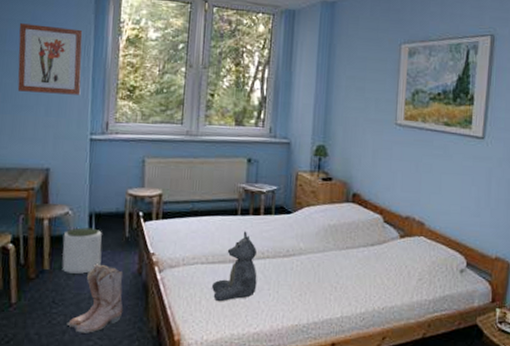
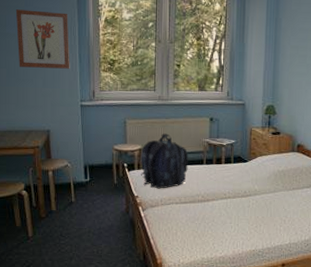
plant pot: present [61,227,102,275] -> none [65,177,96,214]
boots: present [67,263,124,333] -> none [73,205,116,259]
backpack: none [159,176,220,245] -> present [140,133,188,189]
teddy bear: present [212,231,257,302] -> none [185,177,221,233]

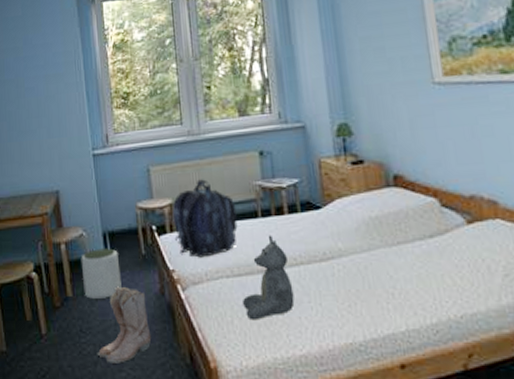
wall art: present [15,9,70,69] -> none [13,45,77,117]
plant pot: none [65,177,96,214] -> present [81,248,122,300]
boots: none [73,205,116,259] -> present [97,286,152,363]
teddy bear: none [185,177,221,233] -> present [243,235,295,321]

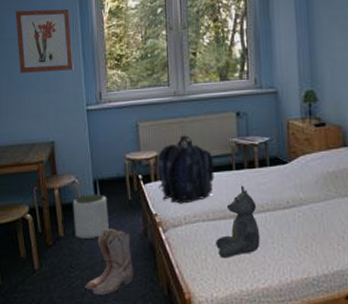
wall art: none [13,45,77,117] -> present [15,9,74,73]

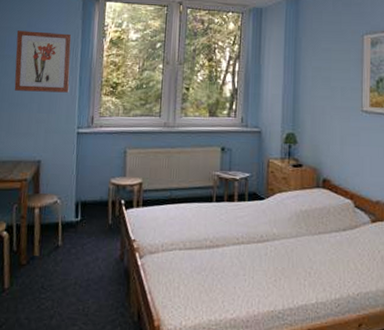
plant pot: present [72,194,109,240] -> none [50,215,87,261]
boots: present [84,228,134,295] -> none [54,250,107,318]
backpack: present [157,135,215,204] -> none [139,165,196,231]
teddy bear: present [216,185,260,259] -> none [190,217,233,288]

